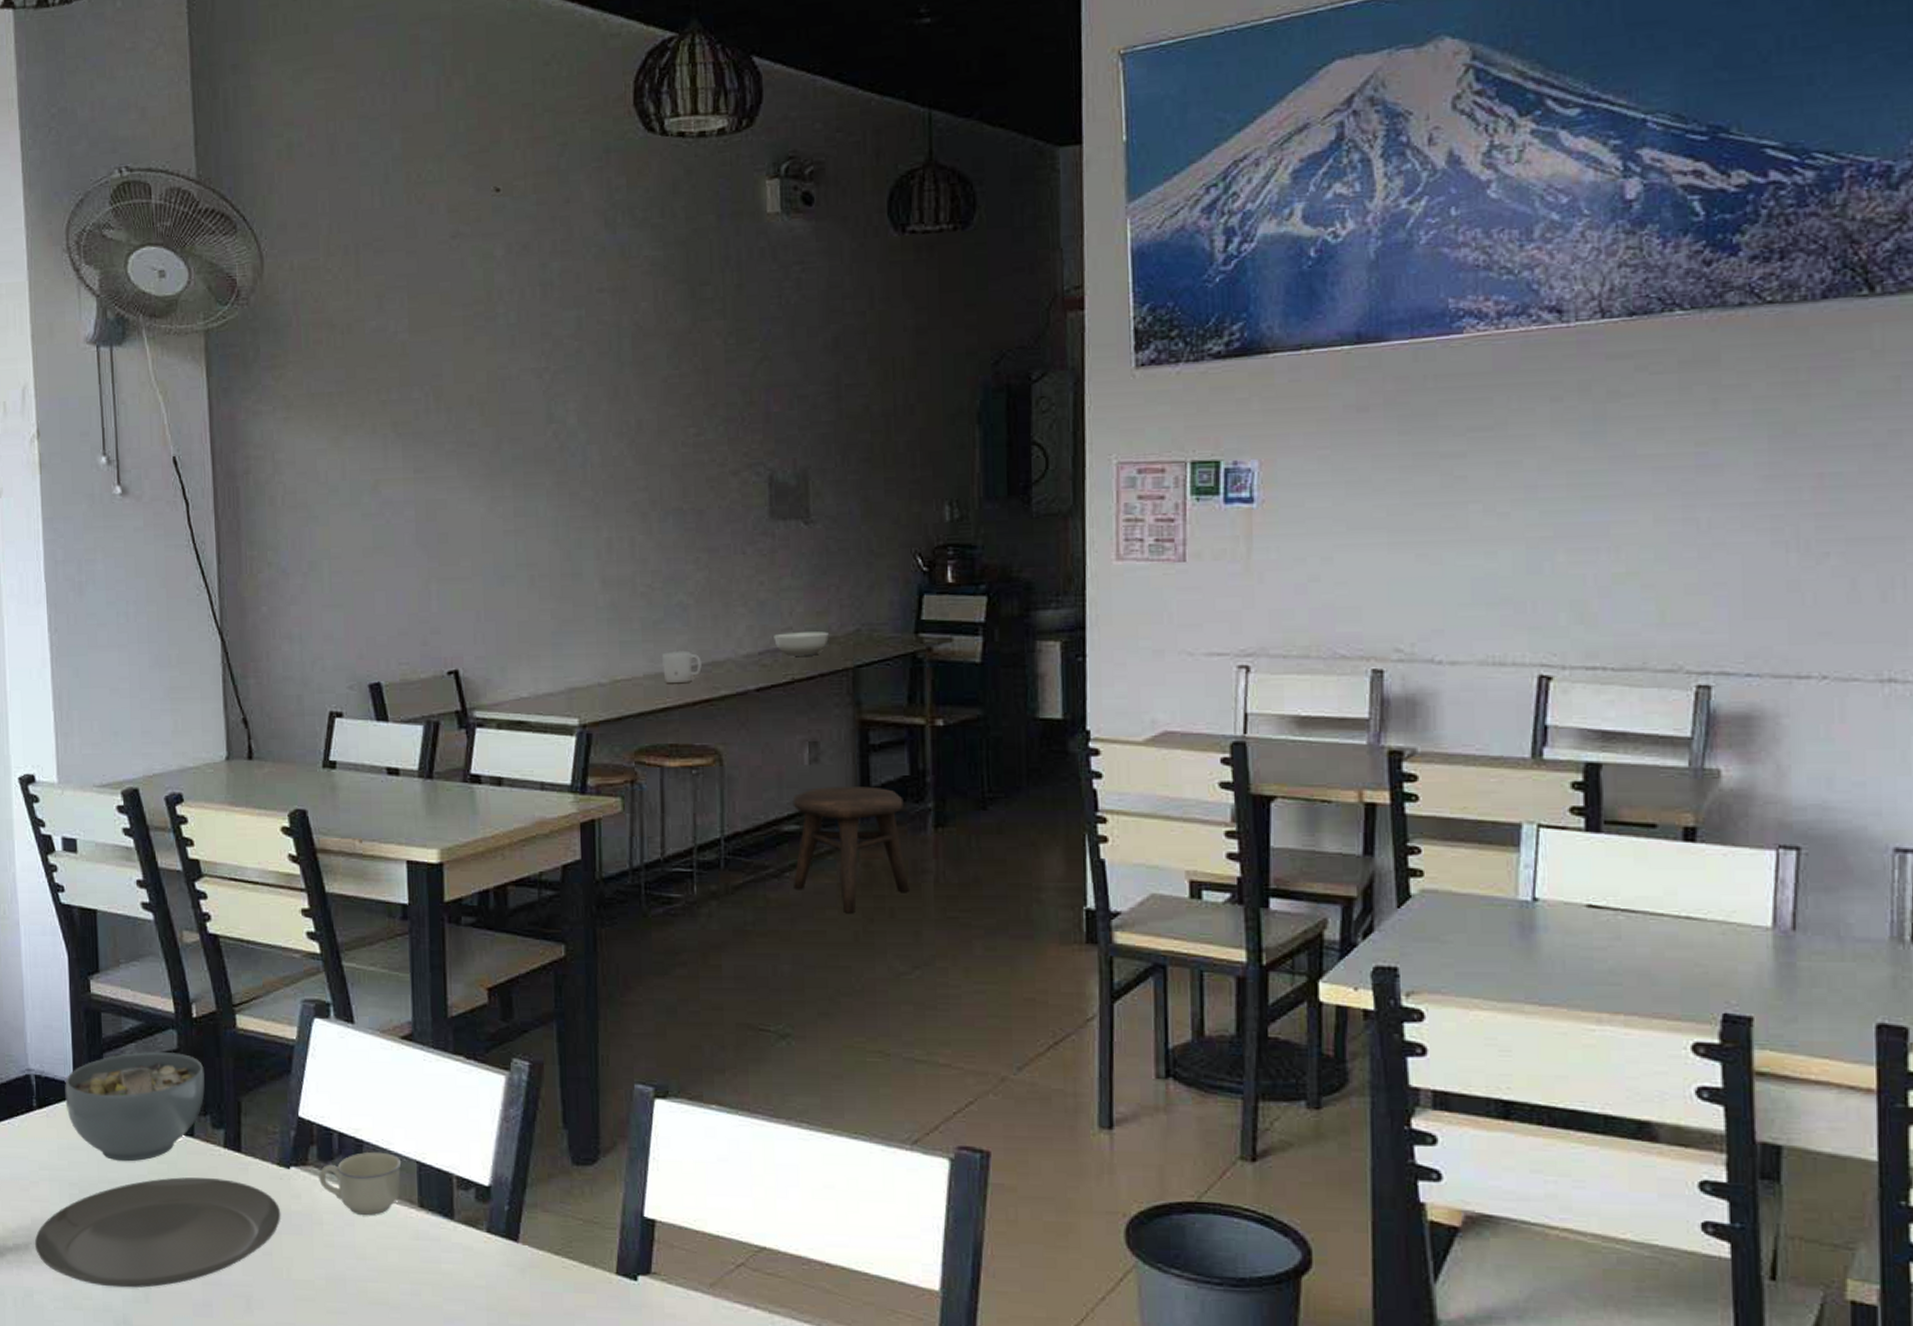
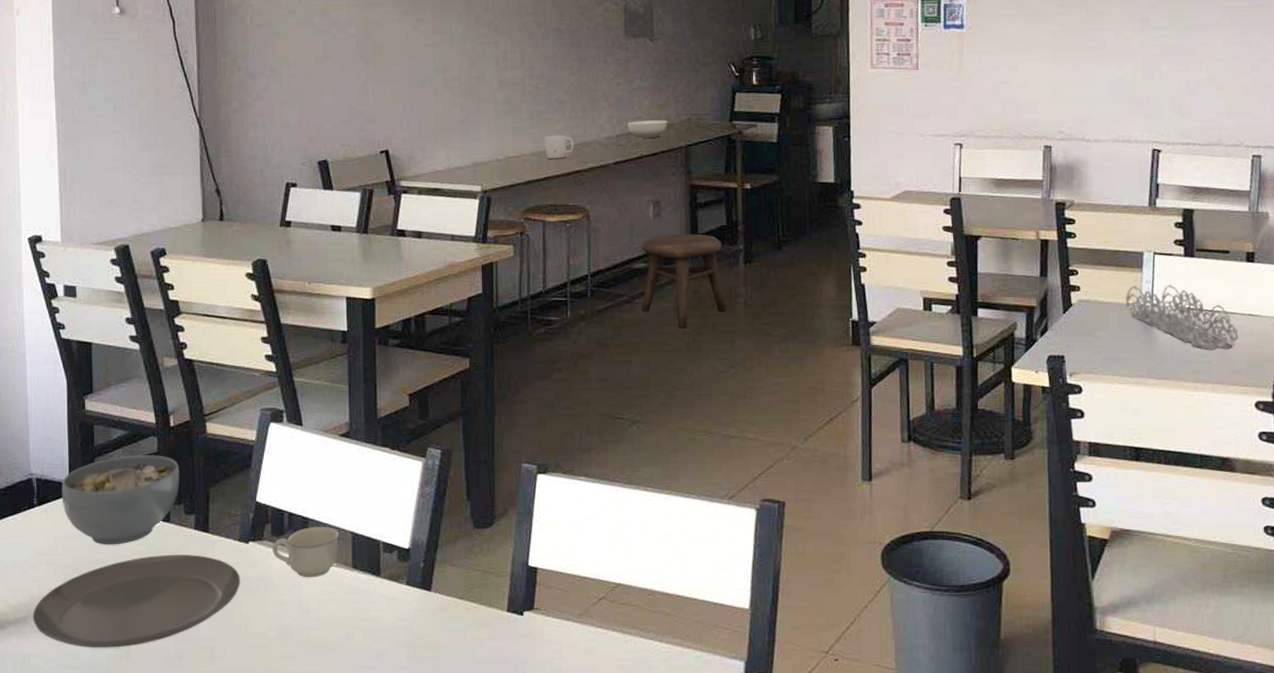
napkin holder: none [1492,870,1668,967] -> present [1125,284,1239,350]

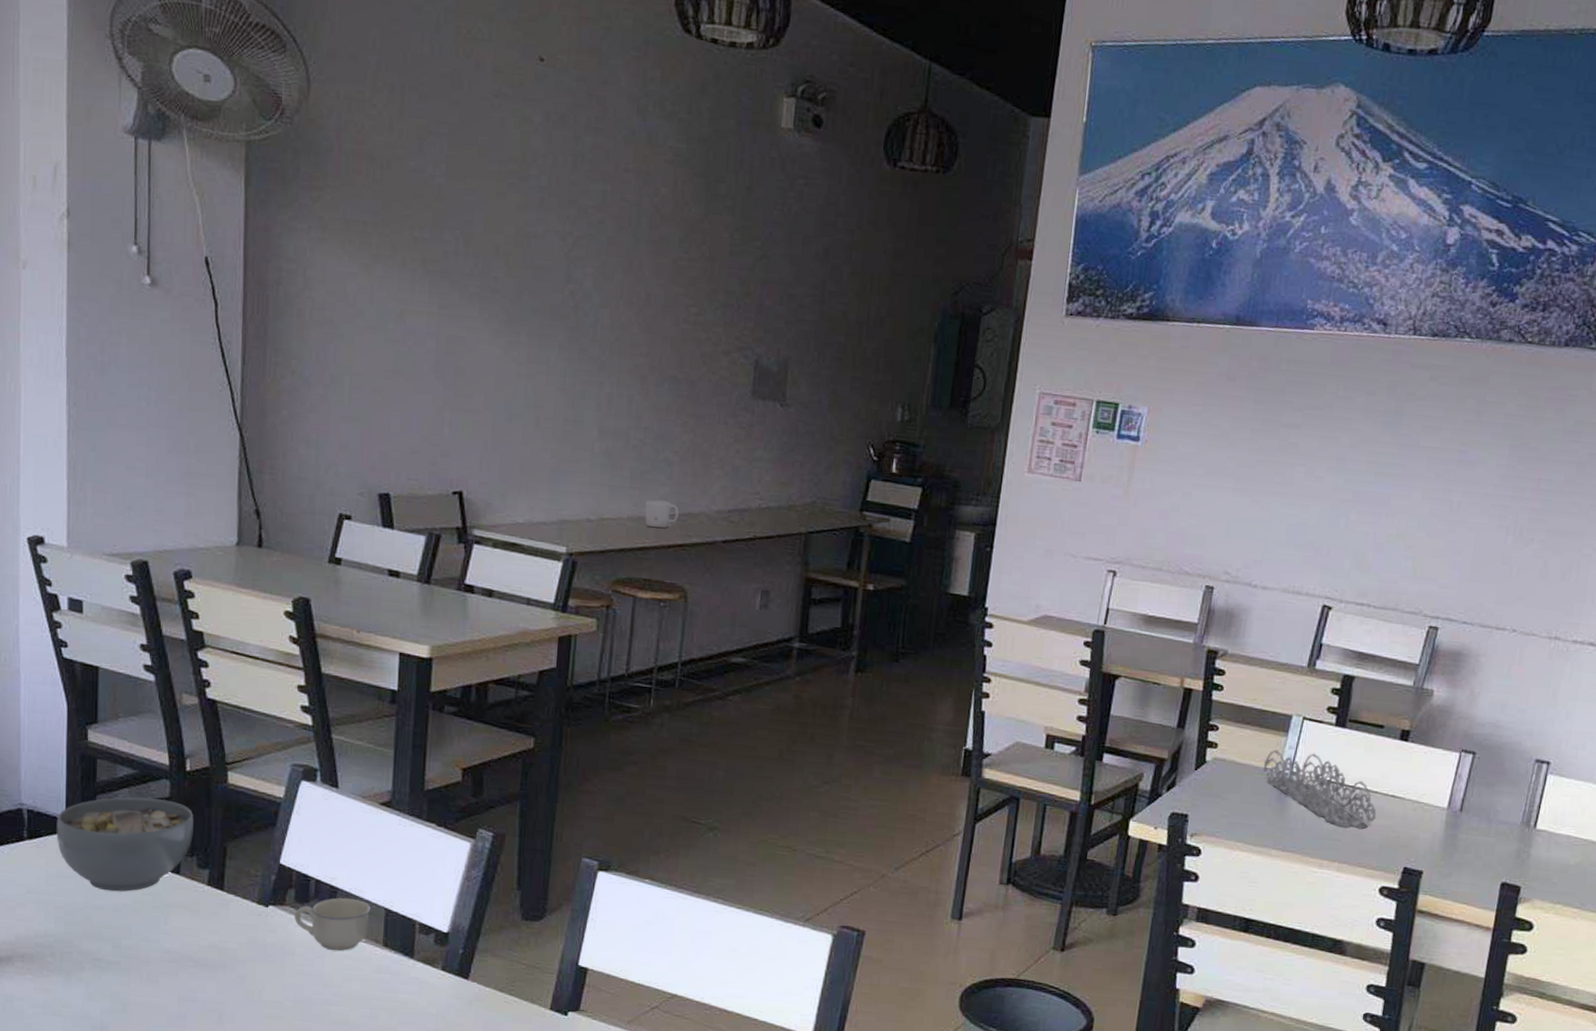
plate: present [32,555,241,648] -> none [17,907,257,1000]
bowl: present [627,120,668,138] -> none [742,496,789,519]
stool: present [641,234,726,328] -> none [735,629,833,734]

